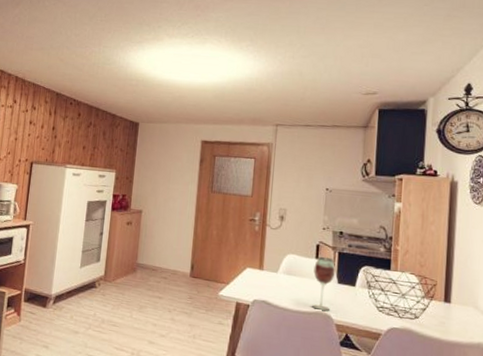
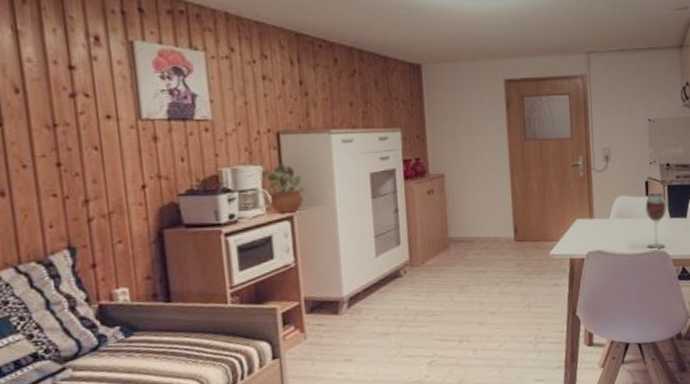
potted plant: none [14,185,42,222] -> present [259,163,306,213]

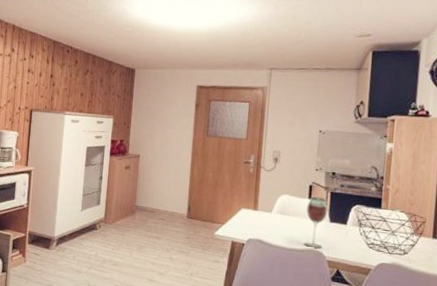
potted plant: present [259,163,306,213] -> none [15,132,42,168]

